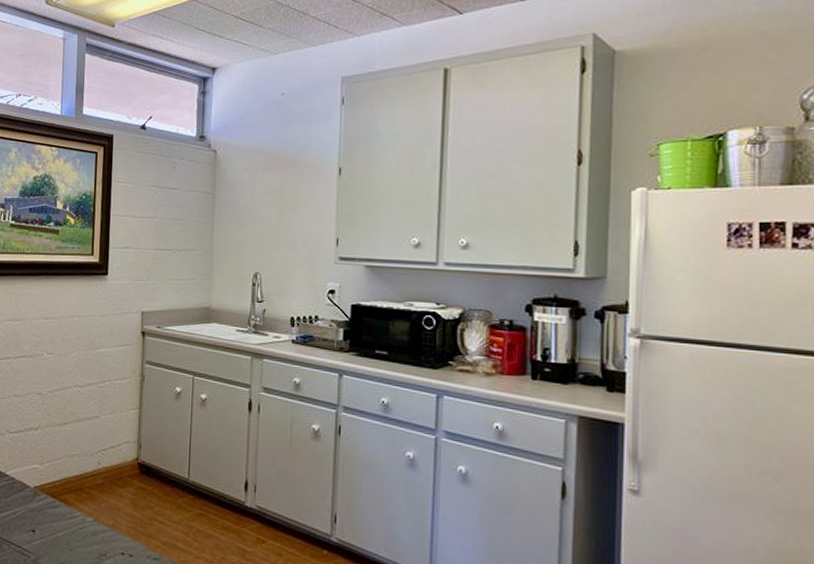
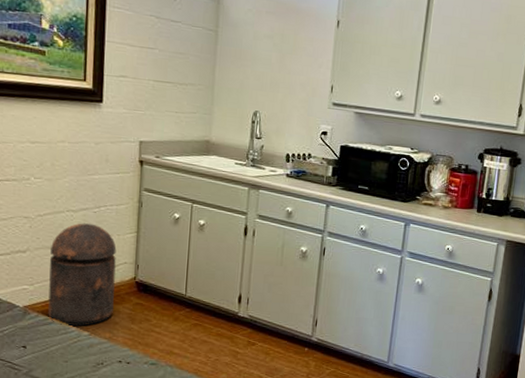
trash can: none [55,399,120,511] -> present [48,223,117,326]

